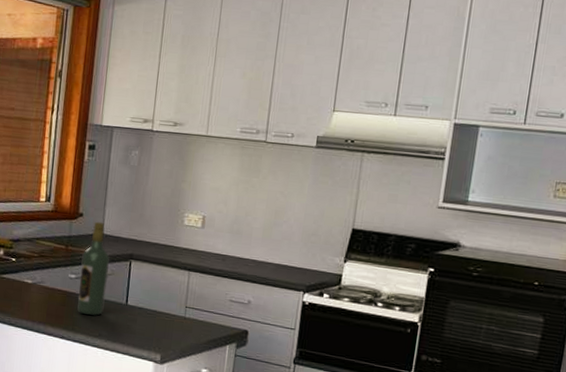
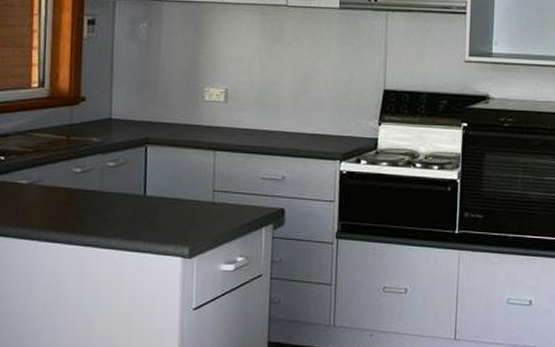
wine bottle: present [77,221,110,316] -> none [86,105,121,212]

